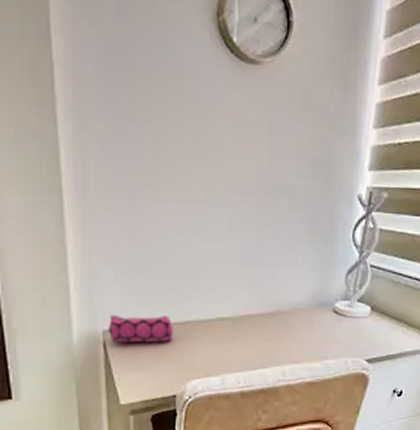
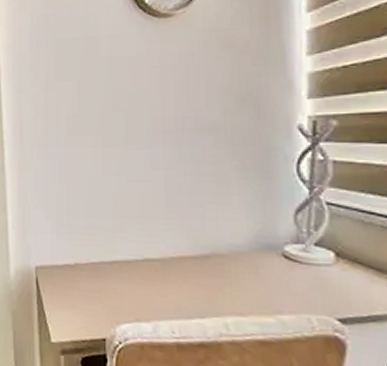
pencil case: present [107,314,174,343] -> none [39,251,101,282]

